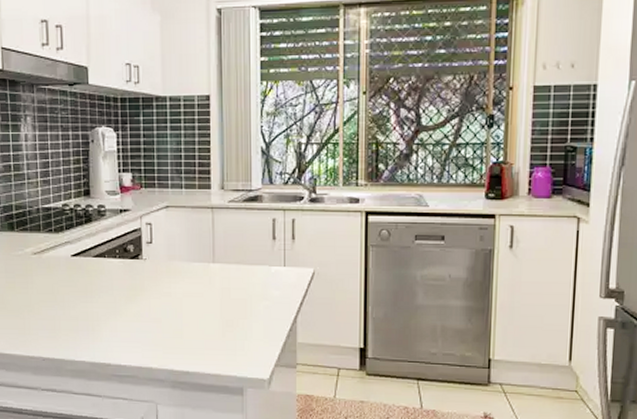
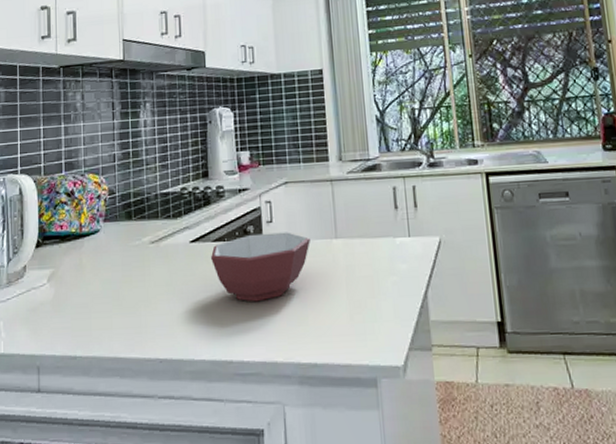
bowl: none [91,253,188,315] -> present [210,232,310,302]

